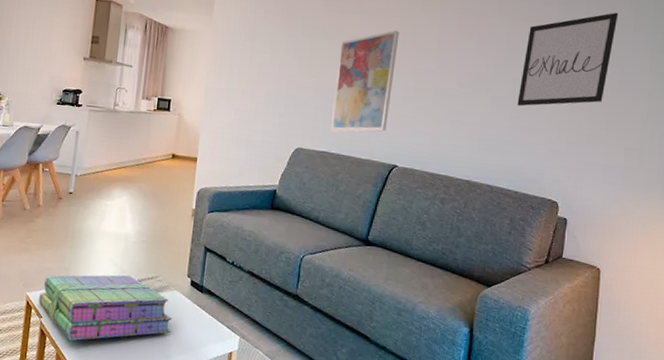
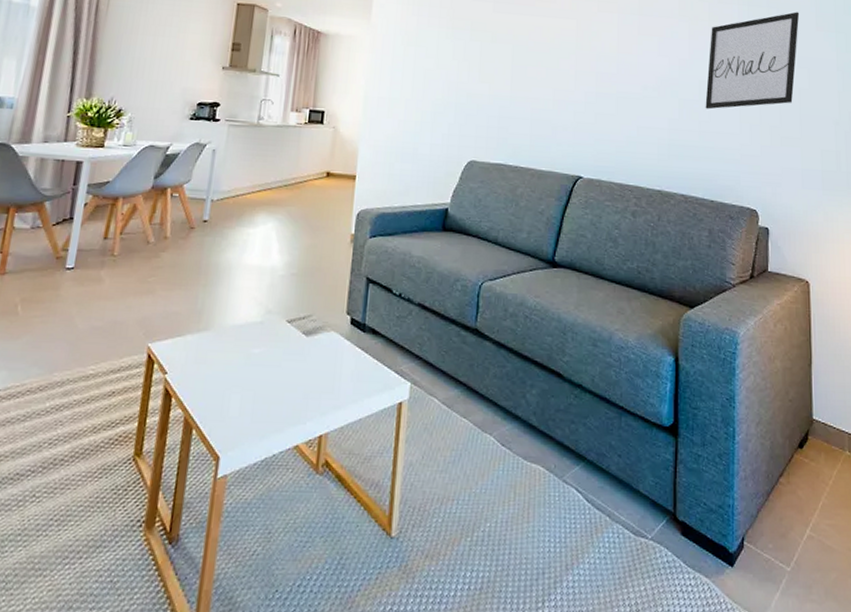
stack of books: present [38,274,172,341] -> none [162,315,329,400]
wall art: present [330,30,400,132] -> none [506,32,576,142]

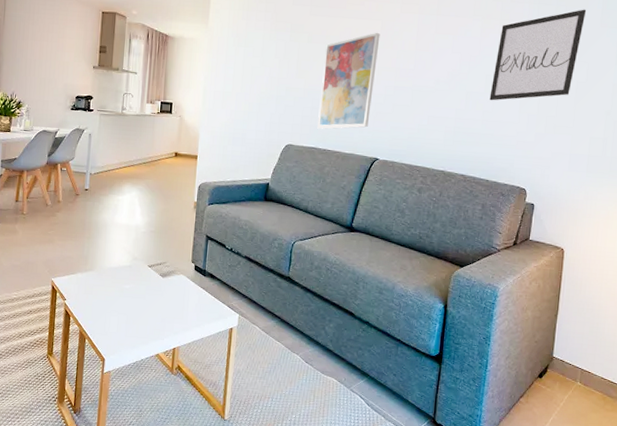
wall art: none [506,32,576,142] -> present [317,32,380,129]

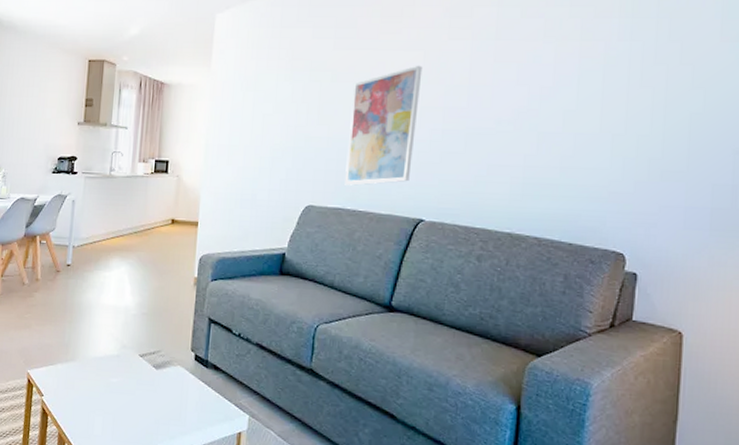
wall art: present [489,9,587,101] -> none [569,20,700,143]

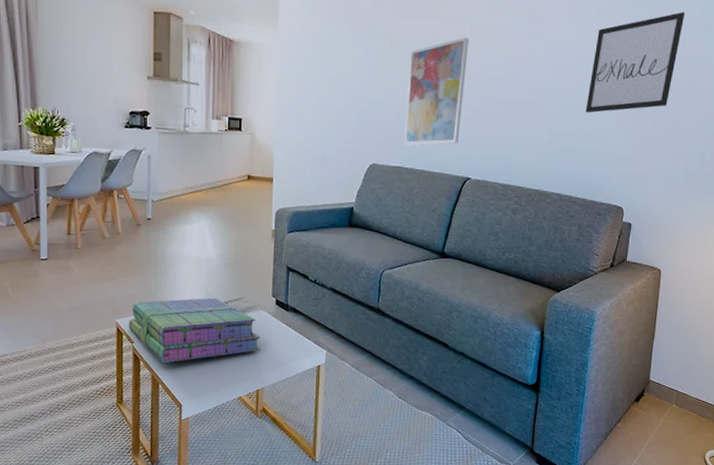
stack of books: none [39,349,176,420] -> present [128,297,261,363]
wall art: none [569,20,700,143] -> present [585,12,686,113]

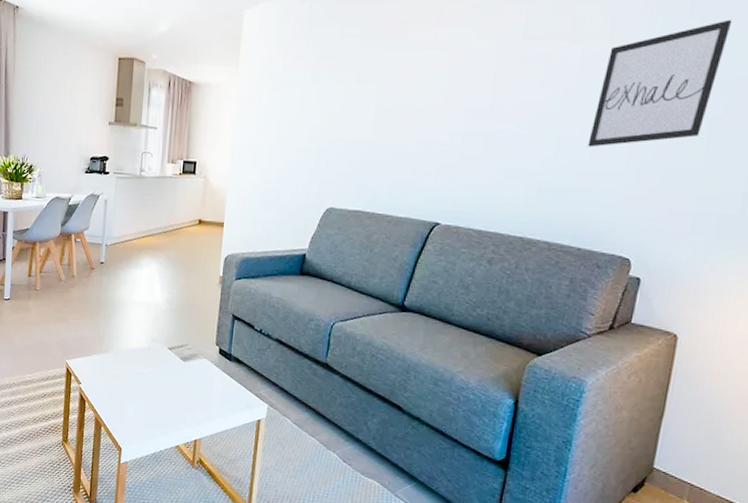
stack of books: present [128,297,261,363] -> none [76,343,202,406]
wall art: present [404,37,469,146] -> none [365,65,448,189]

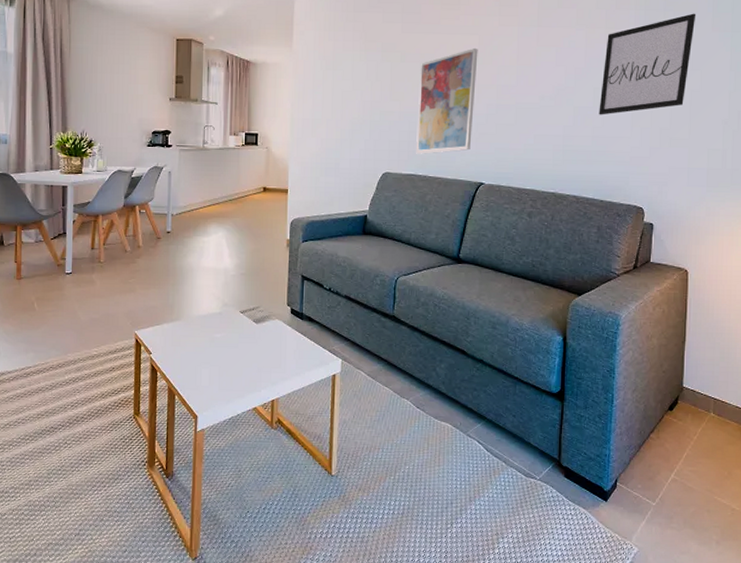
wall art: none [365,65,448,189] -> present [416,47,478,154]

